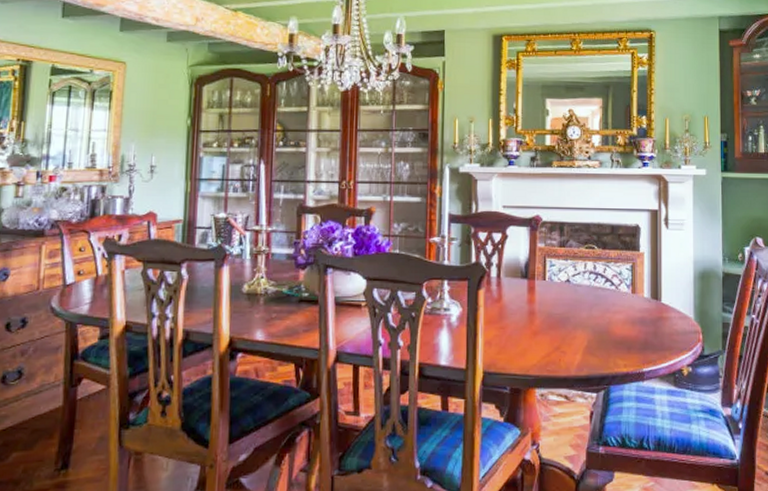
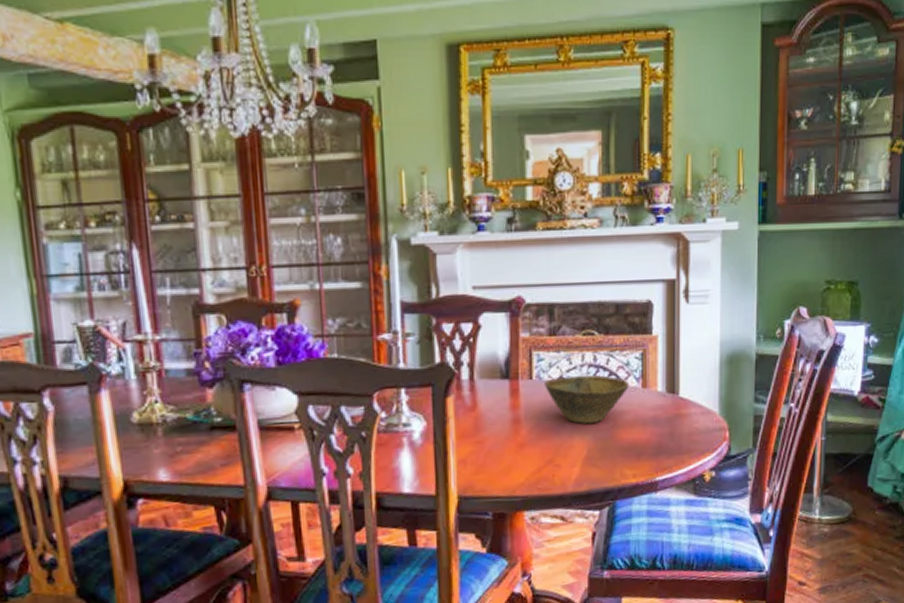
bowl: none [555,279,622,319] -> present [545,375,630,424]

